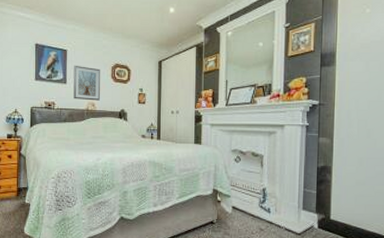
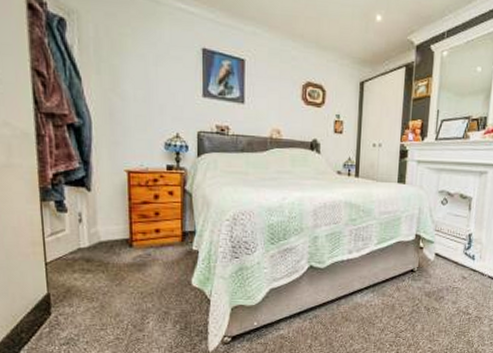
picture frame: present [74,65,100,101] -> none [254,80,288,127]

